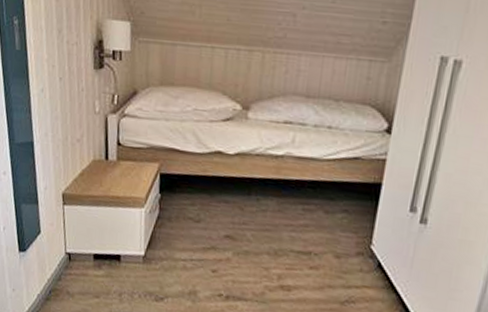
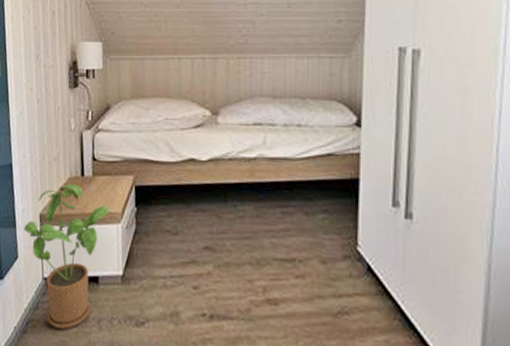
house plant: none [46,166,136,300] -> present [23,183,112,329]

